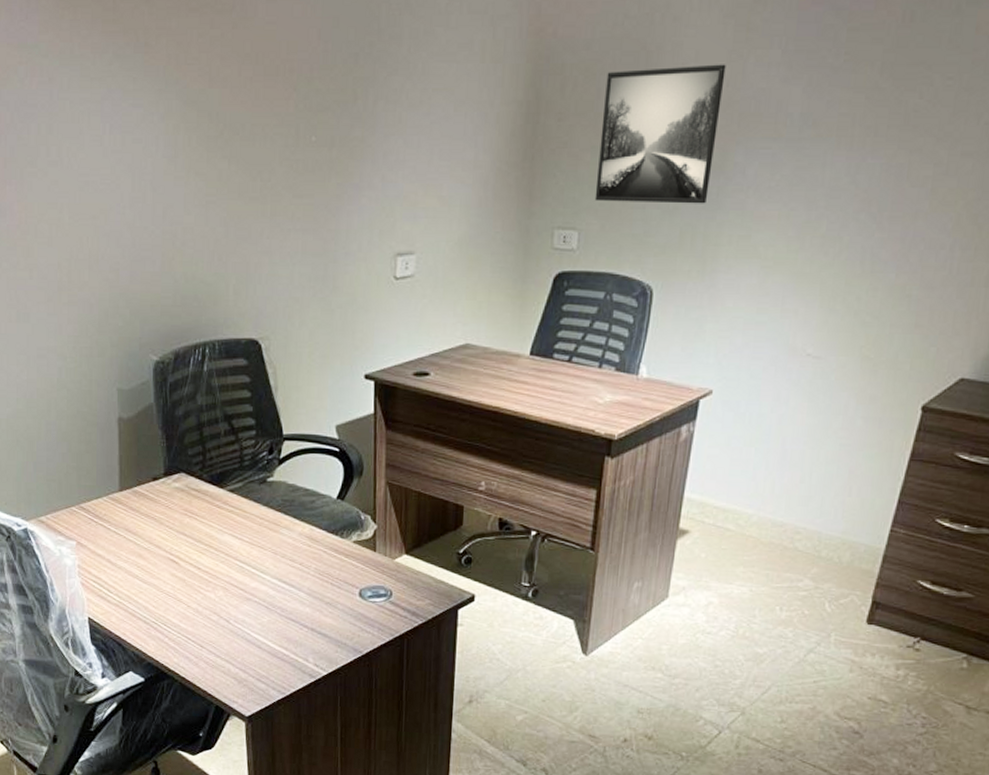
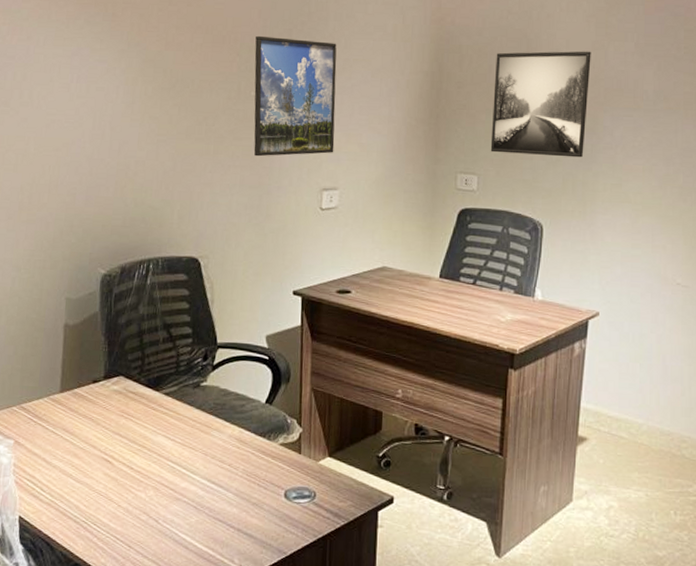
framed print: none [314,63,413,217] -> present [253,35,337,157]

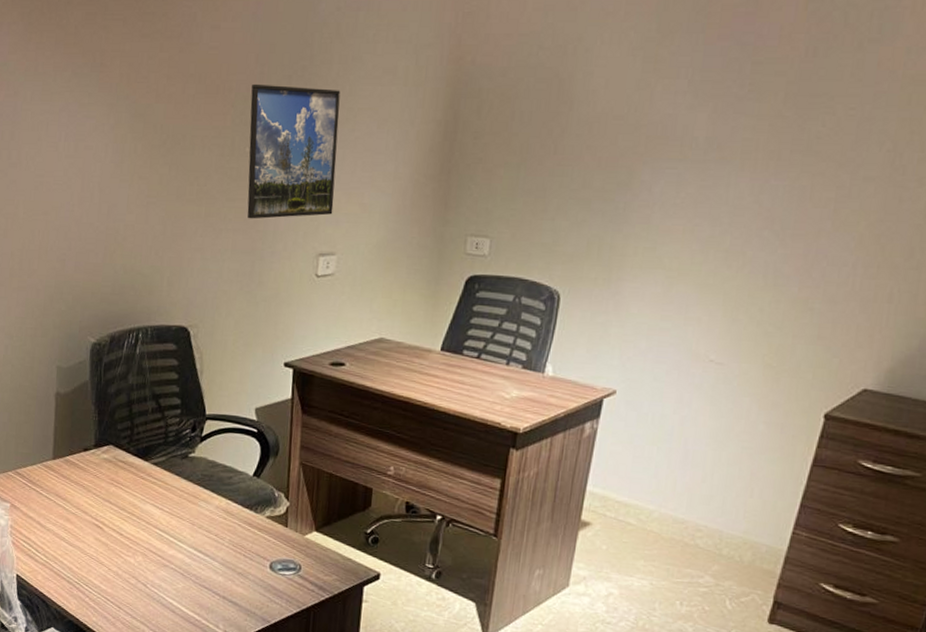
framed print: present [490,51,591,158] -> none [506,91,634,218]

